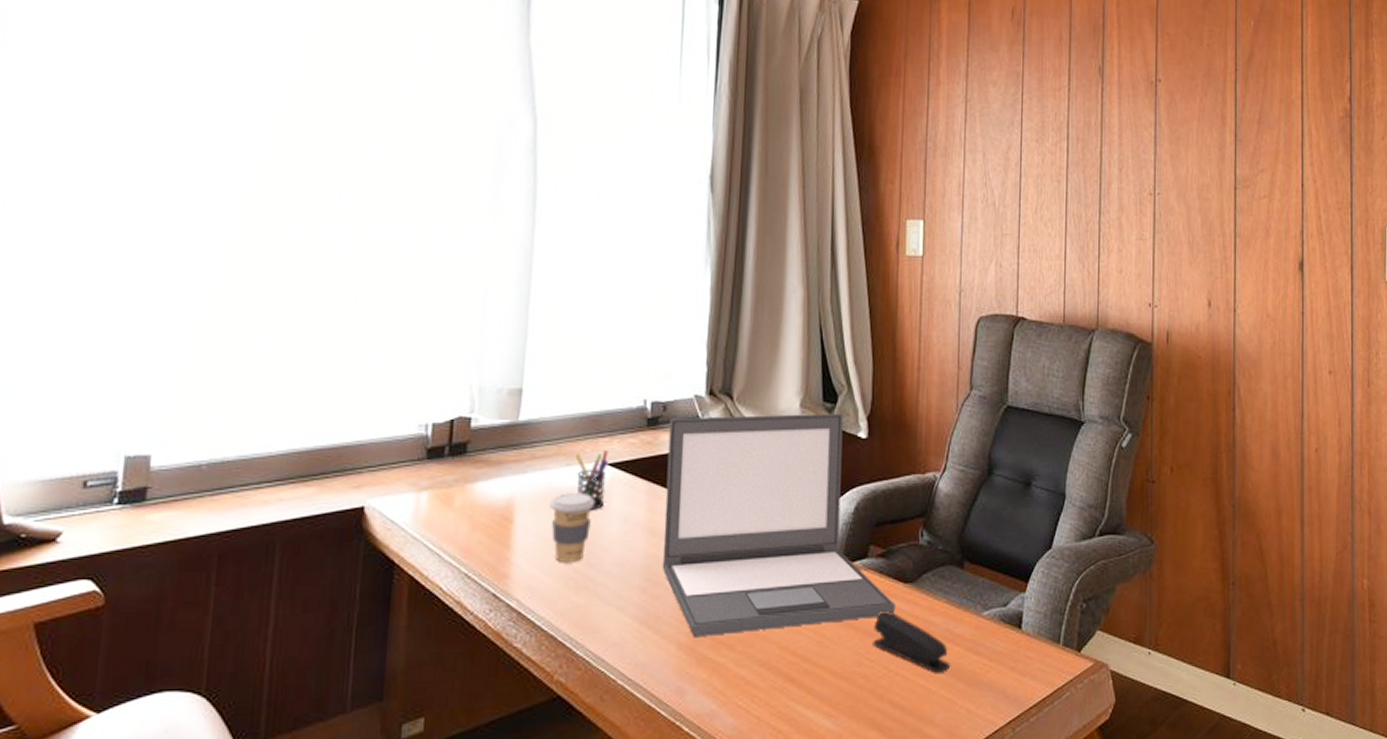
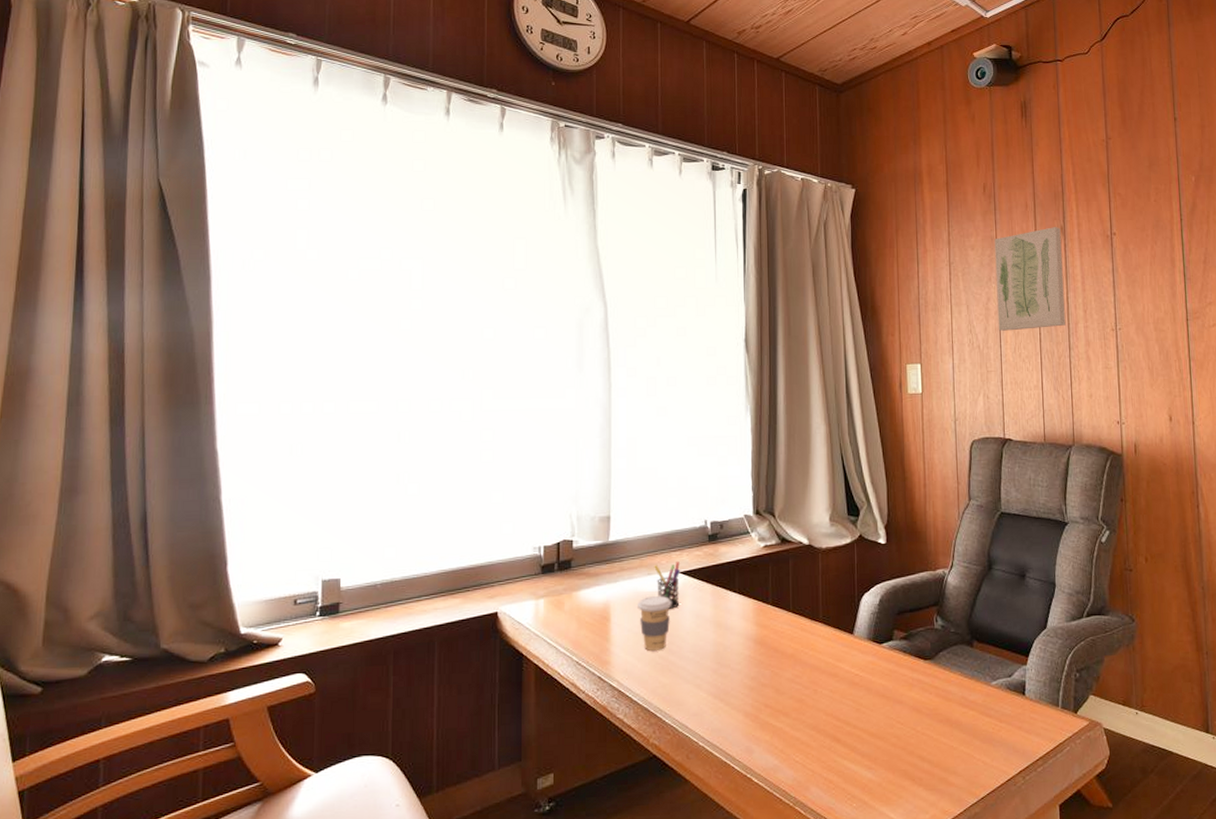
laptop: present [662,413,895,636] -> none [726,524,918,707]
stapler: present [873,610,951,673] -> none [901,682,968,732]
wall art: none [1018,66,1098,188] -> present [994,227,1065,331]

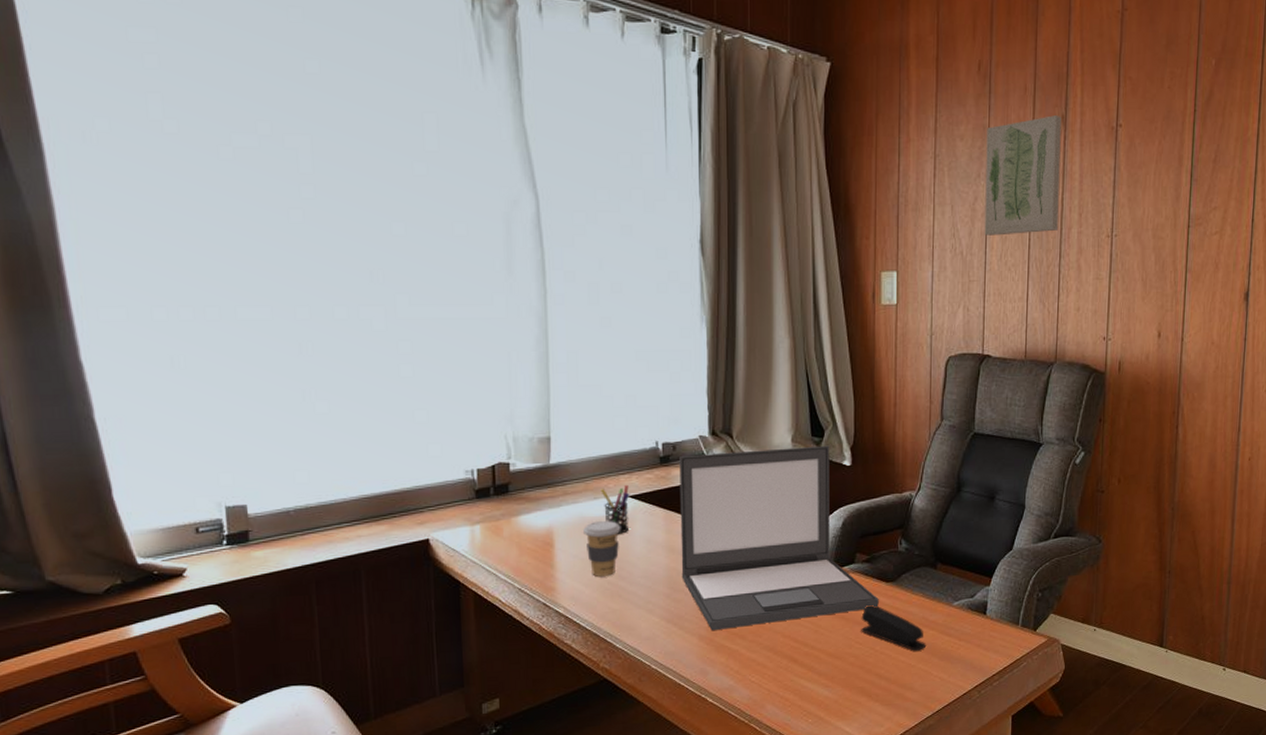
laptop: none [726,524,918,707] -> present [679,445,879,630]
stapler: none [901,682,968,732] -> present [861,604,927,651]

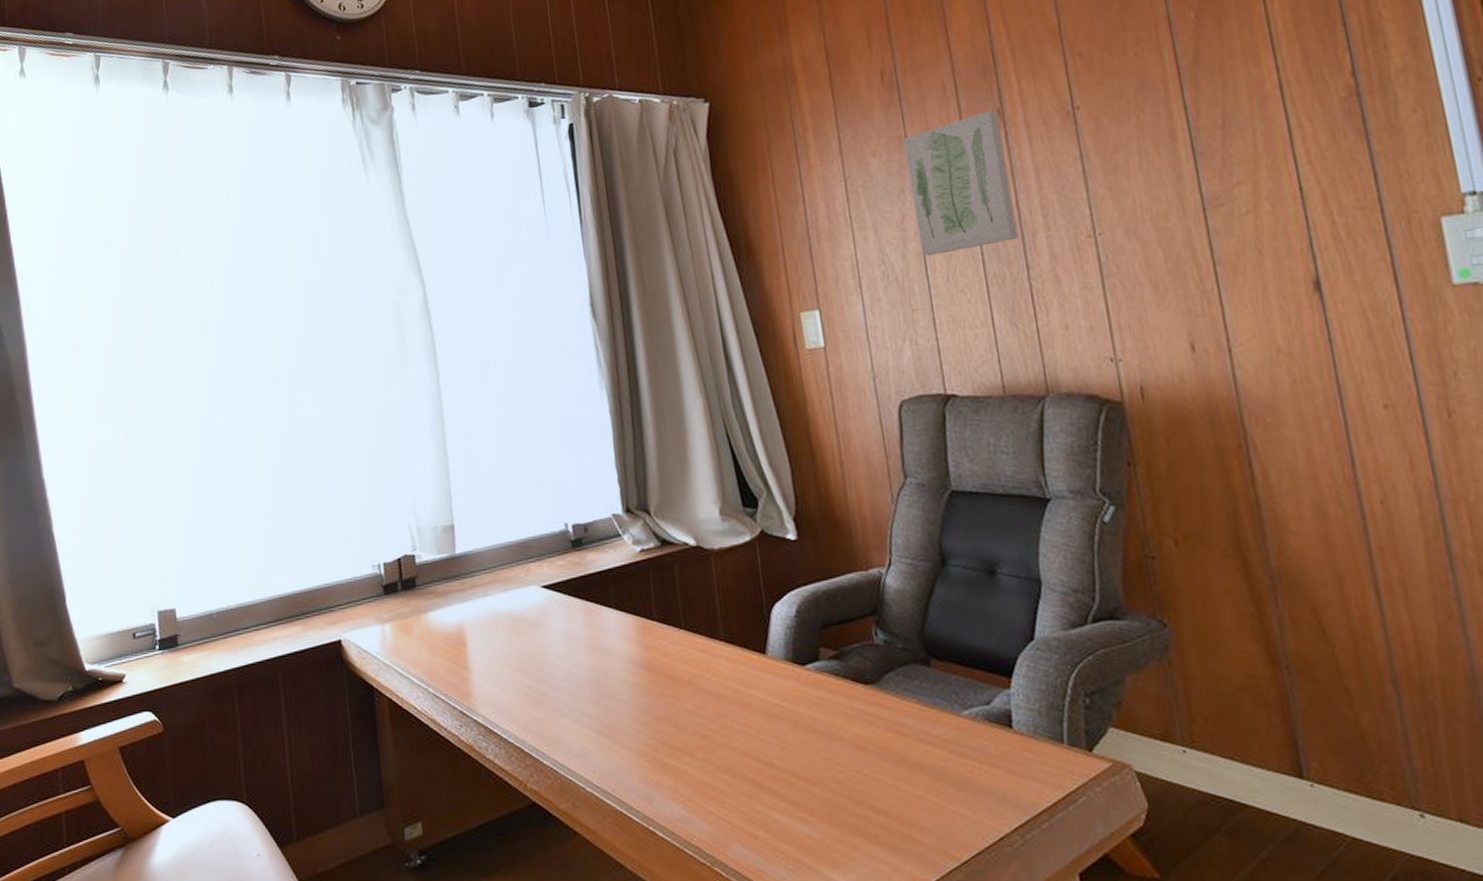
coffee cup: present [583,521,621,577] -> none [496,615,537,680]
pen holder: present [601,485,630,534] -> none [510,574,545,630]
laptop: present [679,445,879,630] -> none [592,517,860,745]
stapler: present [861,604,927,651] -> none [838,713,935,777]

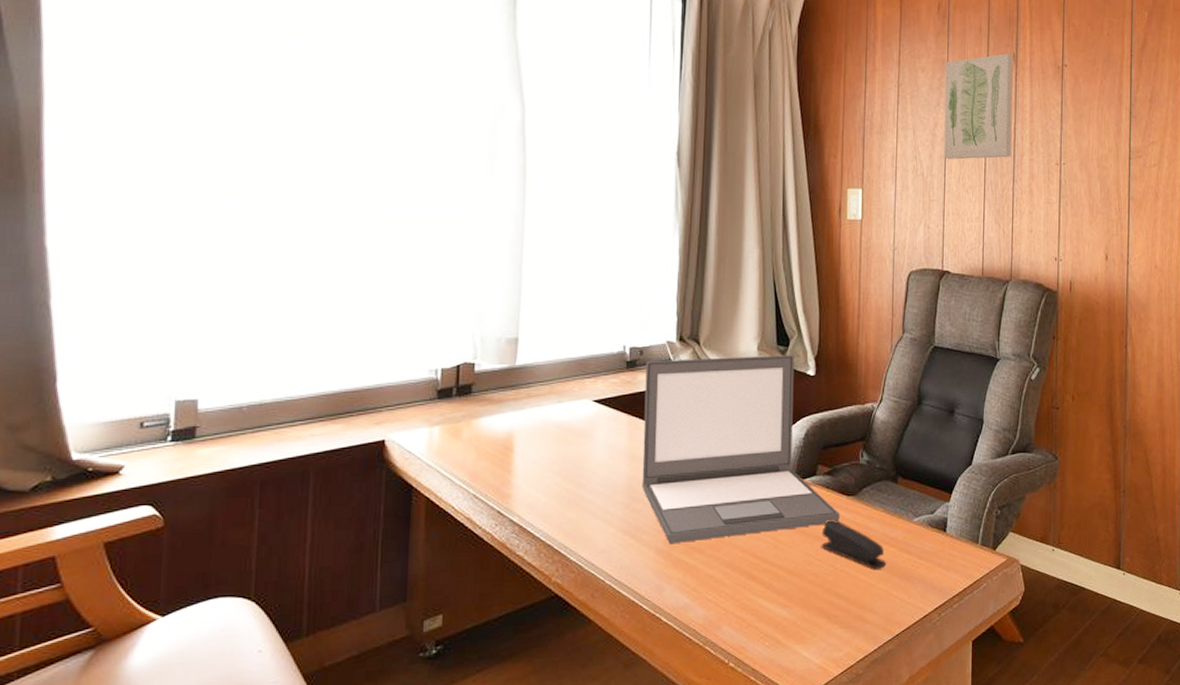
laptop: none [592,517,860,745] -> present [641,354,840,543]
stapler: none [838,713,935,777] -> present [821,519,887,569]

